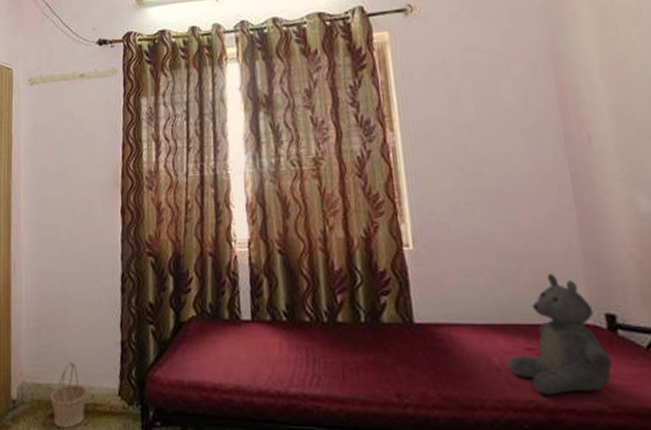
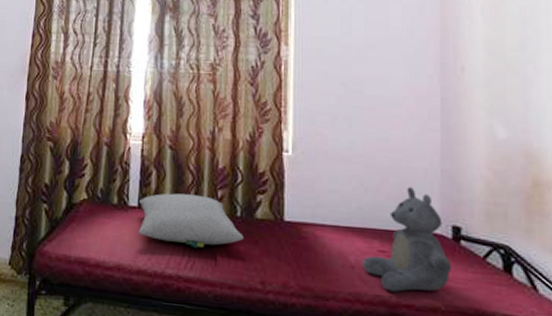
pillow: none [252,302,372,361] -> present [138,193,244,248]

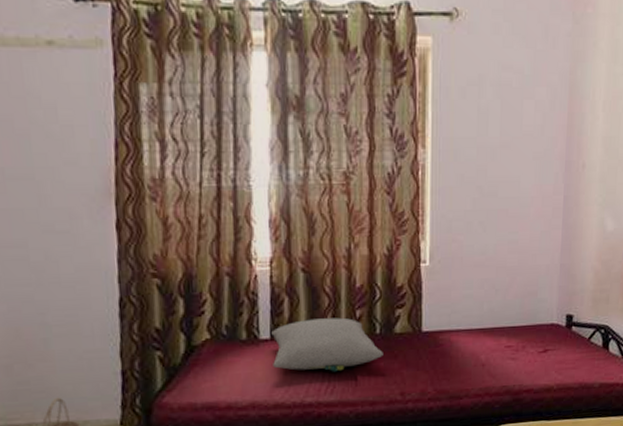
teddy bear: present [363,187,451,292] -> none [492,284,564,381]

